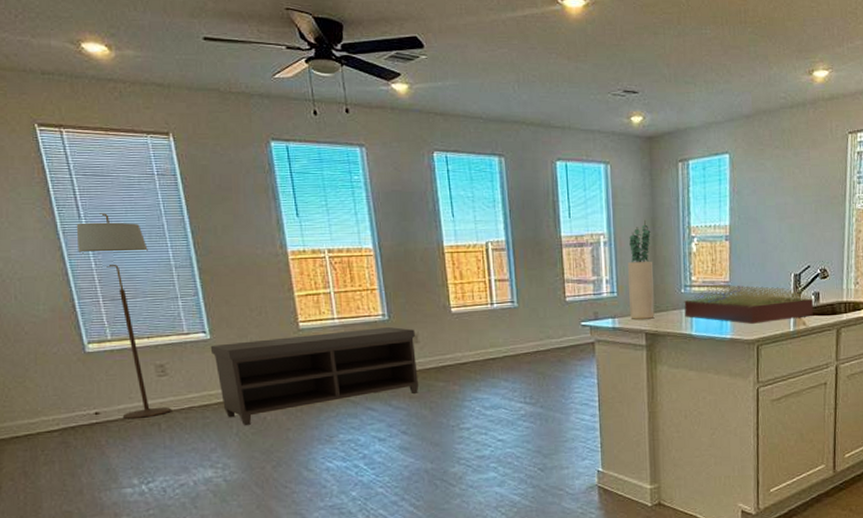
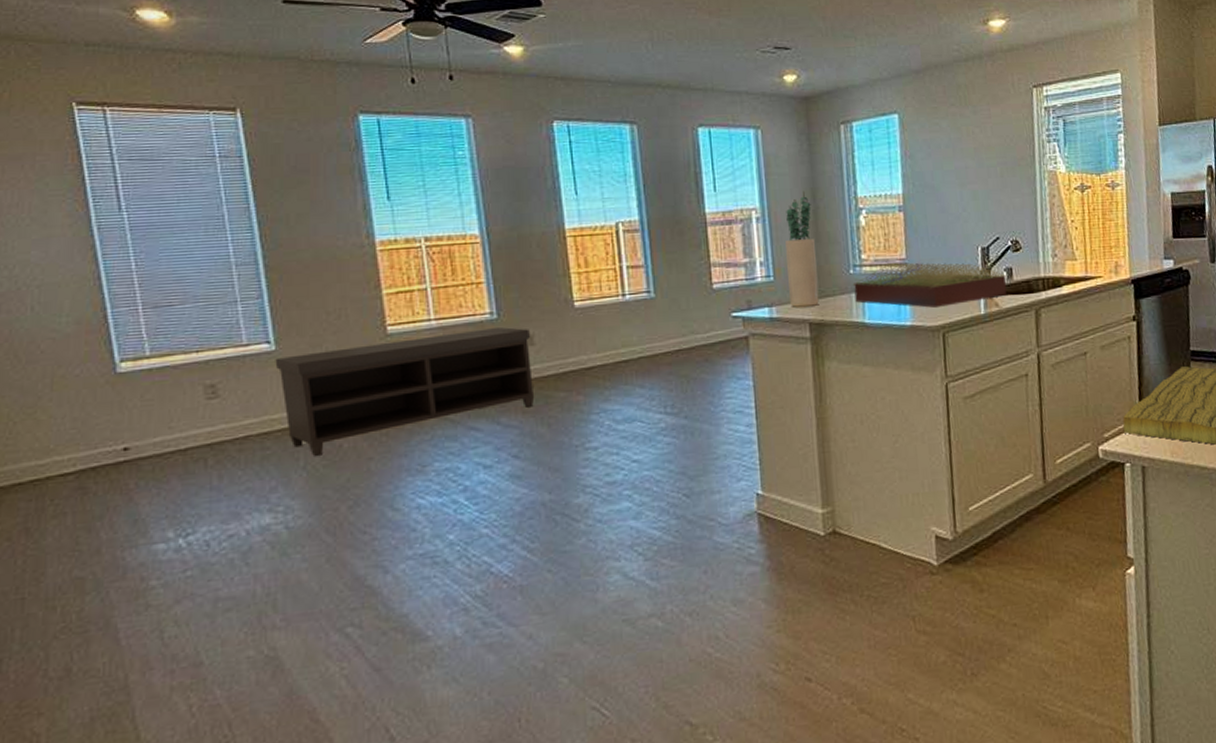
floor lamp: present [76,213,172,419] -> none [114,203,223,454]

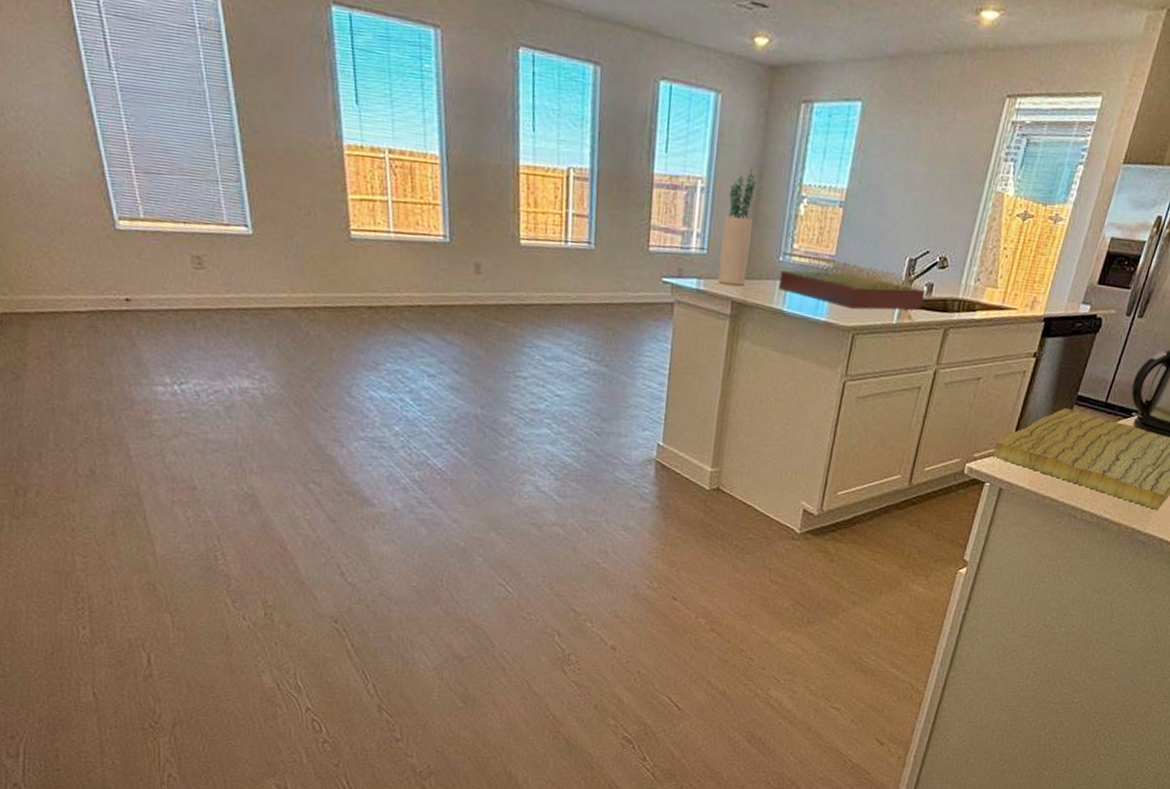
tv stand: present [275,327,534,456] -> none [252,242,478,338]

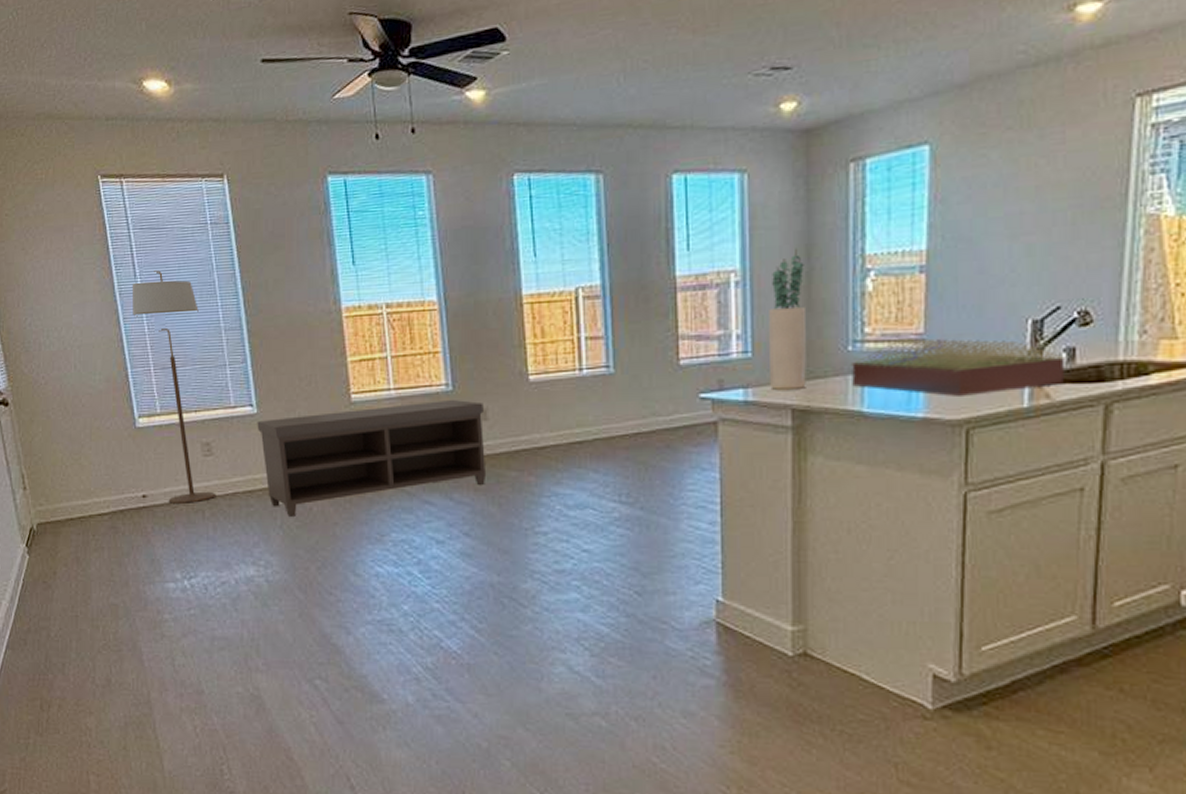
floor lamp: none [106,66,209,313] -> present [131,270,216,503]
tv stand: none [252,242,478,338] -> present [257,400,485,516]

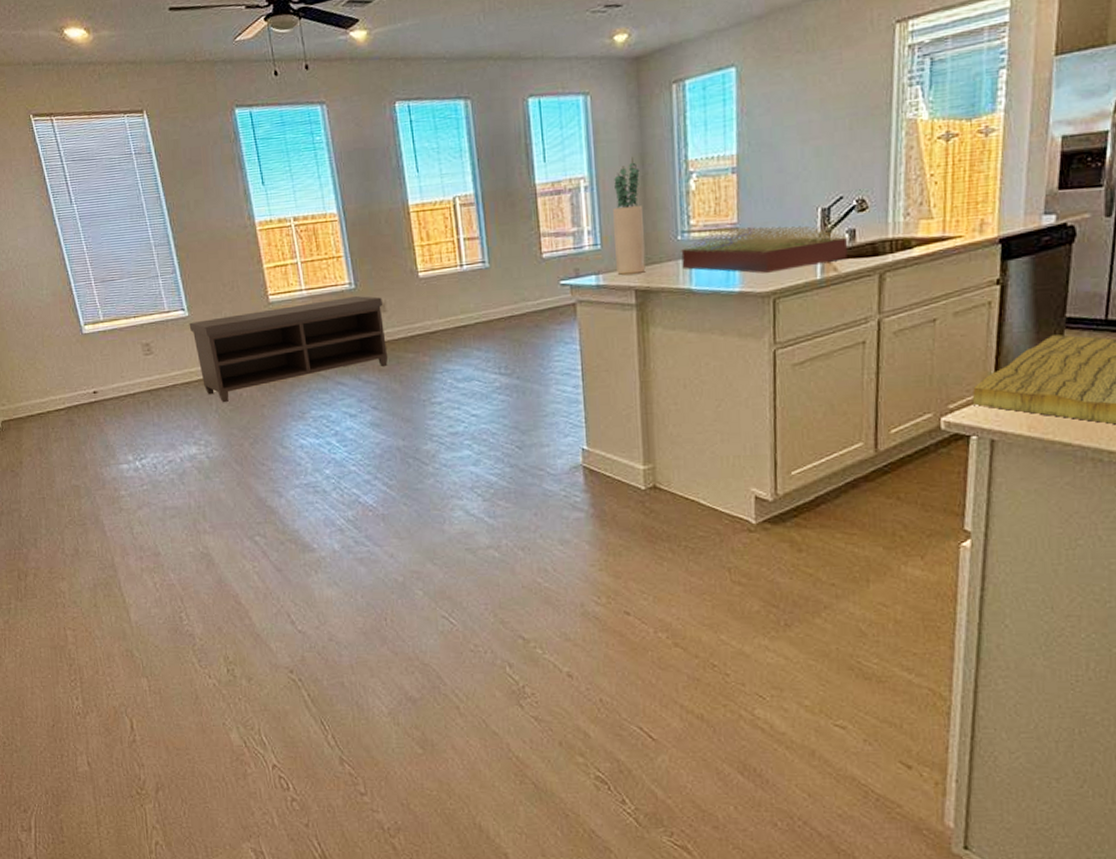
floor lamp: present [131,270,216,503] -> none [69,196,158,397]

